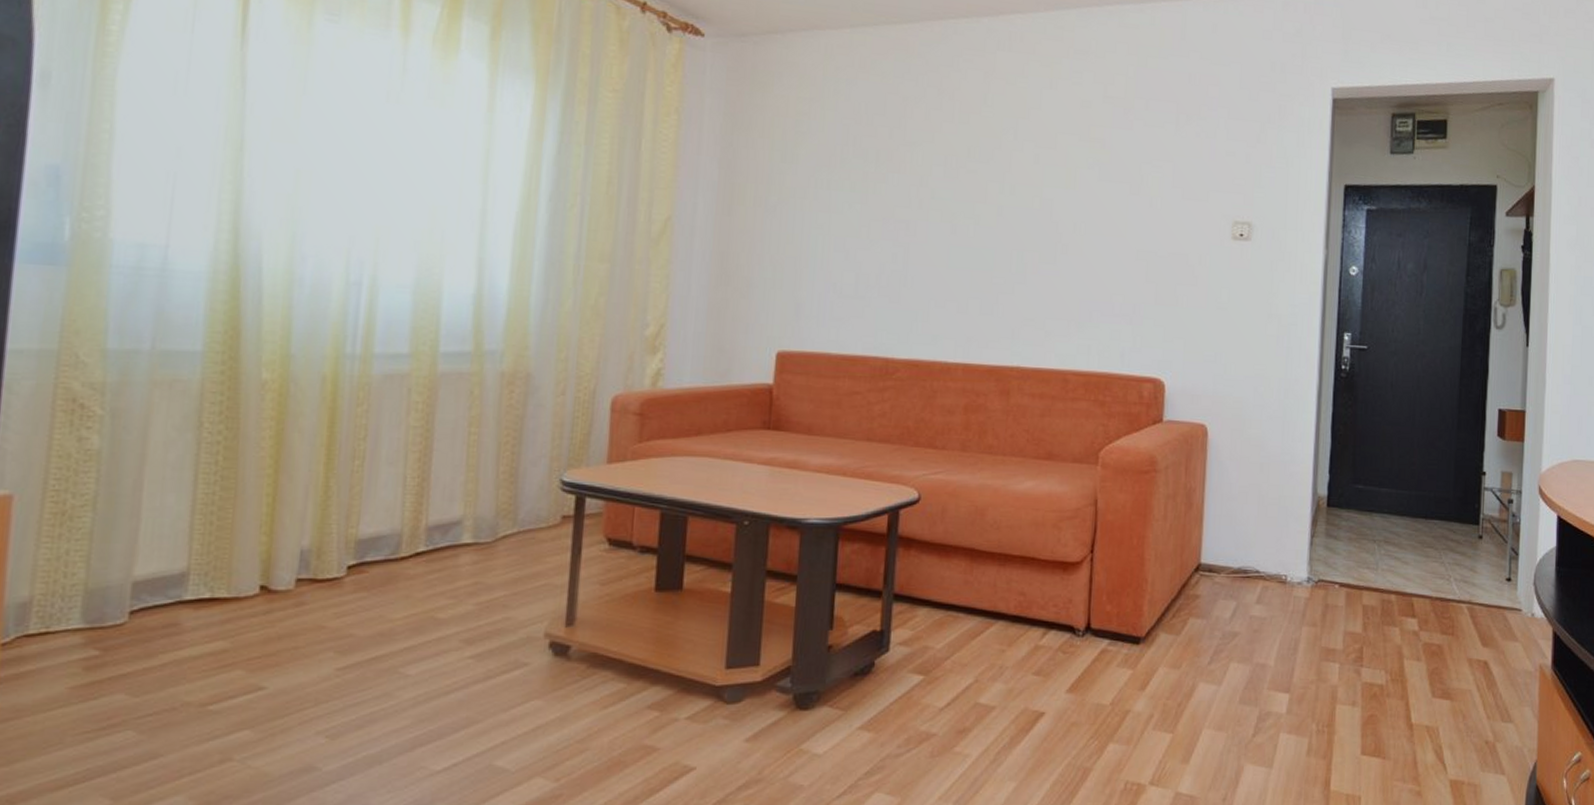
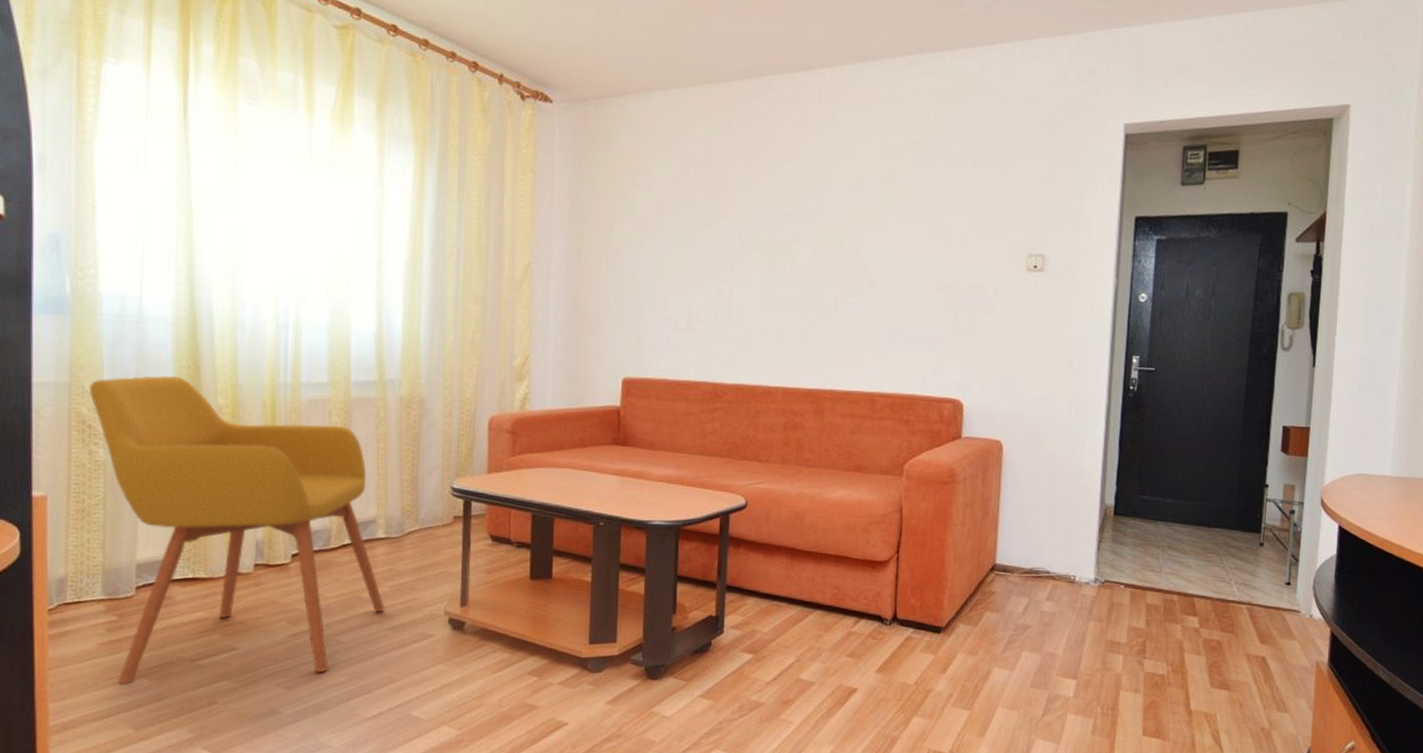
armchair: none [86,342,467,741] -> present [90,375,385,685]

